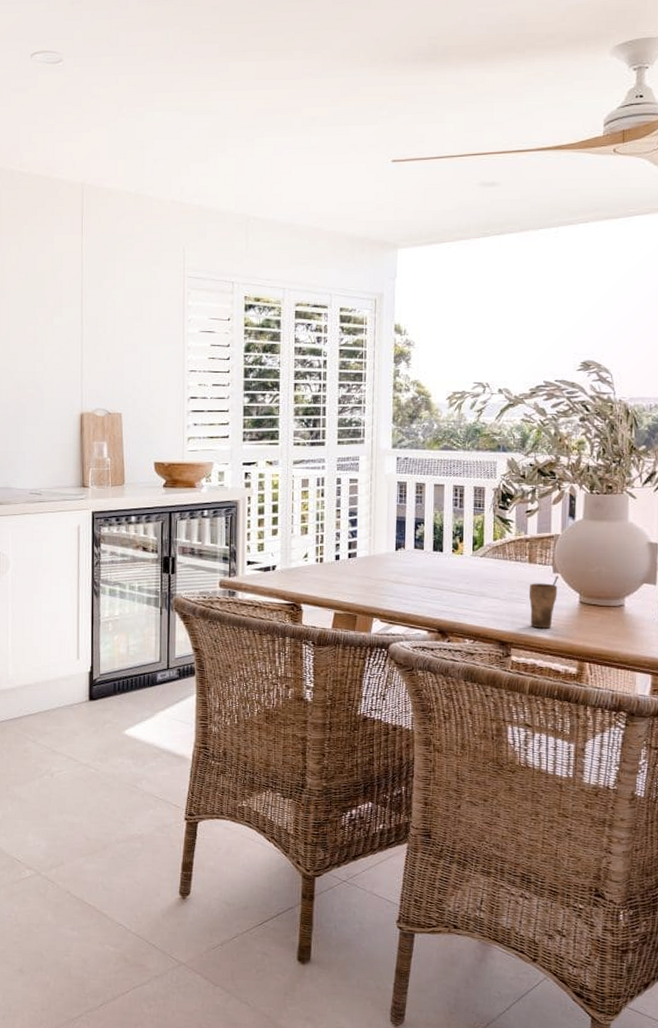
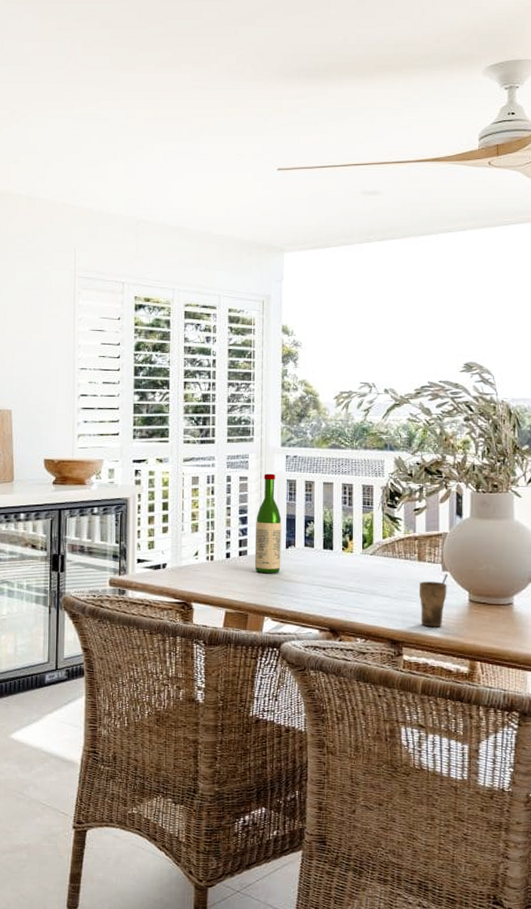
wine bottle: none [363,475,392,575] -> present [254,473,282,573]

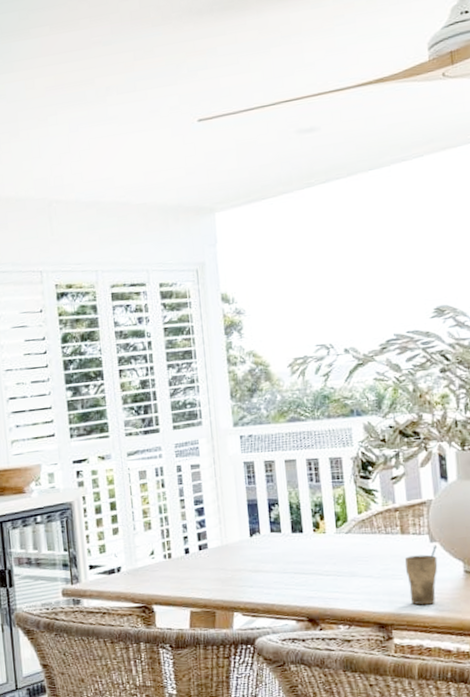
wine bottle: present [254,473,282,573] -> none [213,457,247,566]

